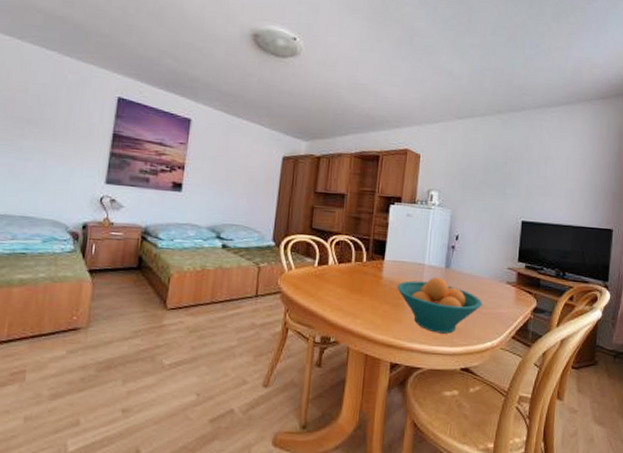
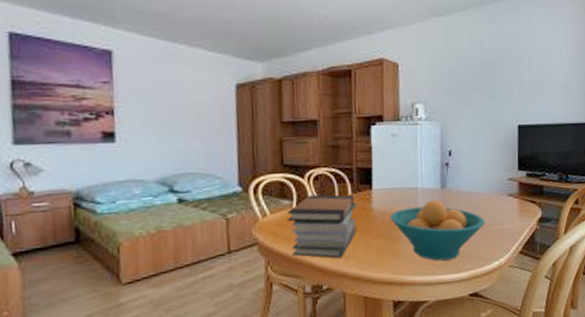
book stack: none [308,257,369,316] -> present [286,194,357,259]

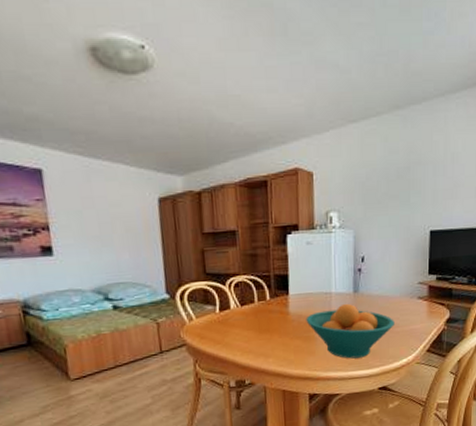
book stack: present [286,194,357,259] -> none [210,299,276,357]

